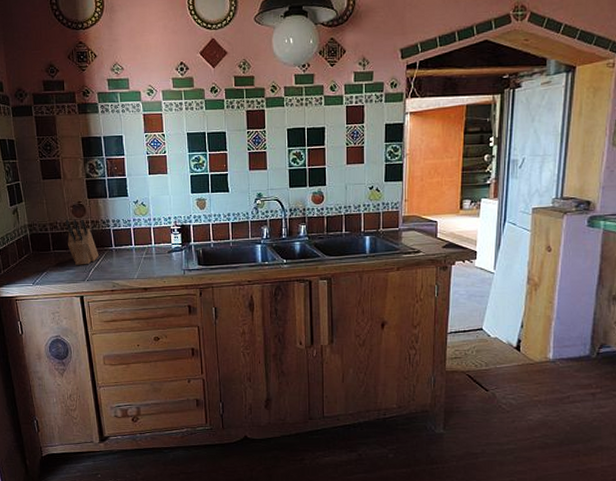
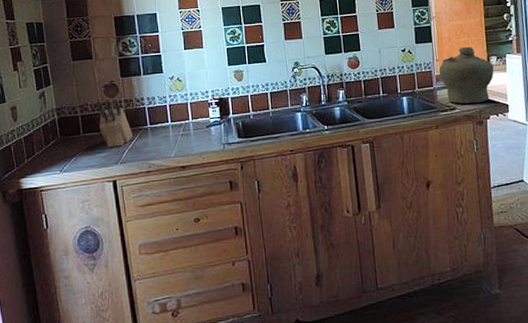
jar: none [406,187,466,248] -> present [438,46,494,104]

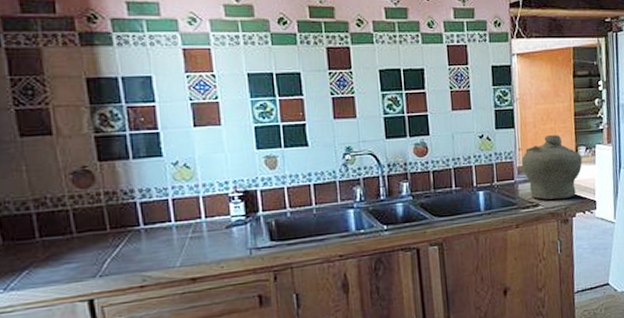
knife block: present [96,99,133,148] -> none [60,190,119,256]

